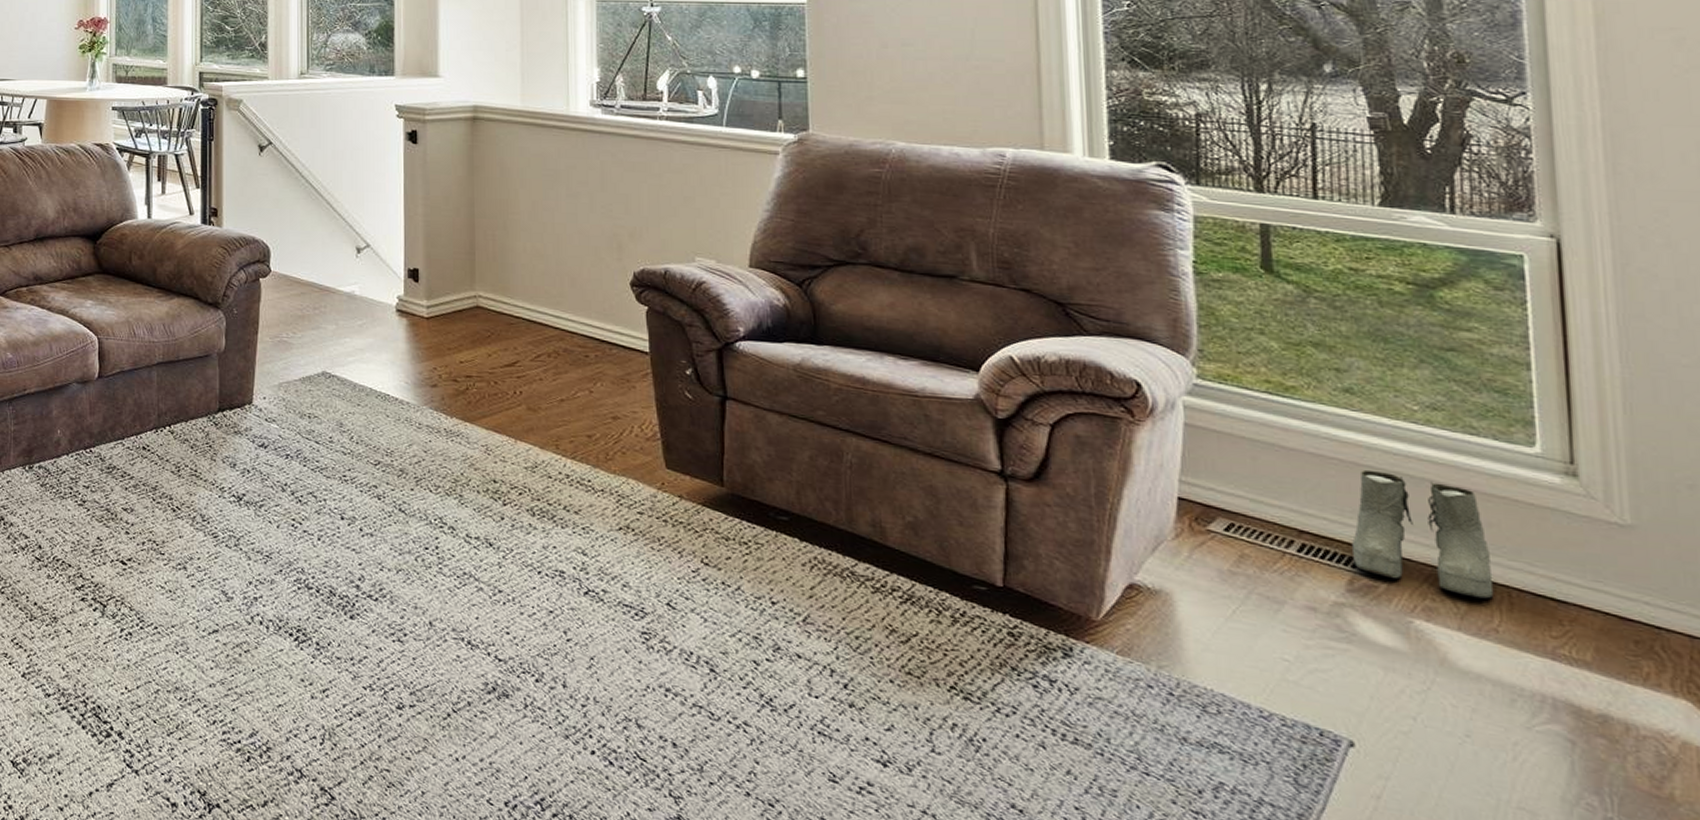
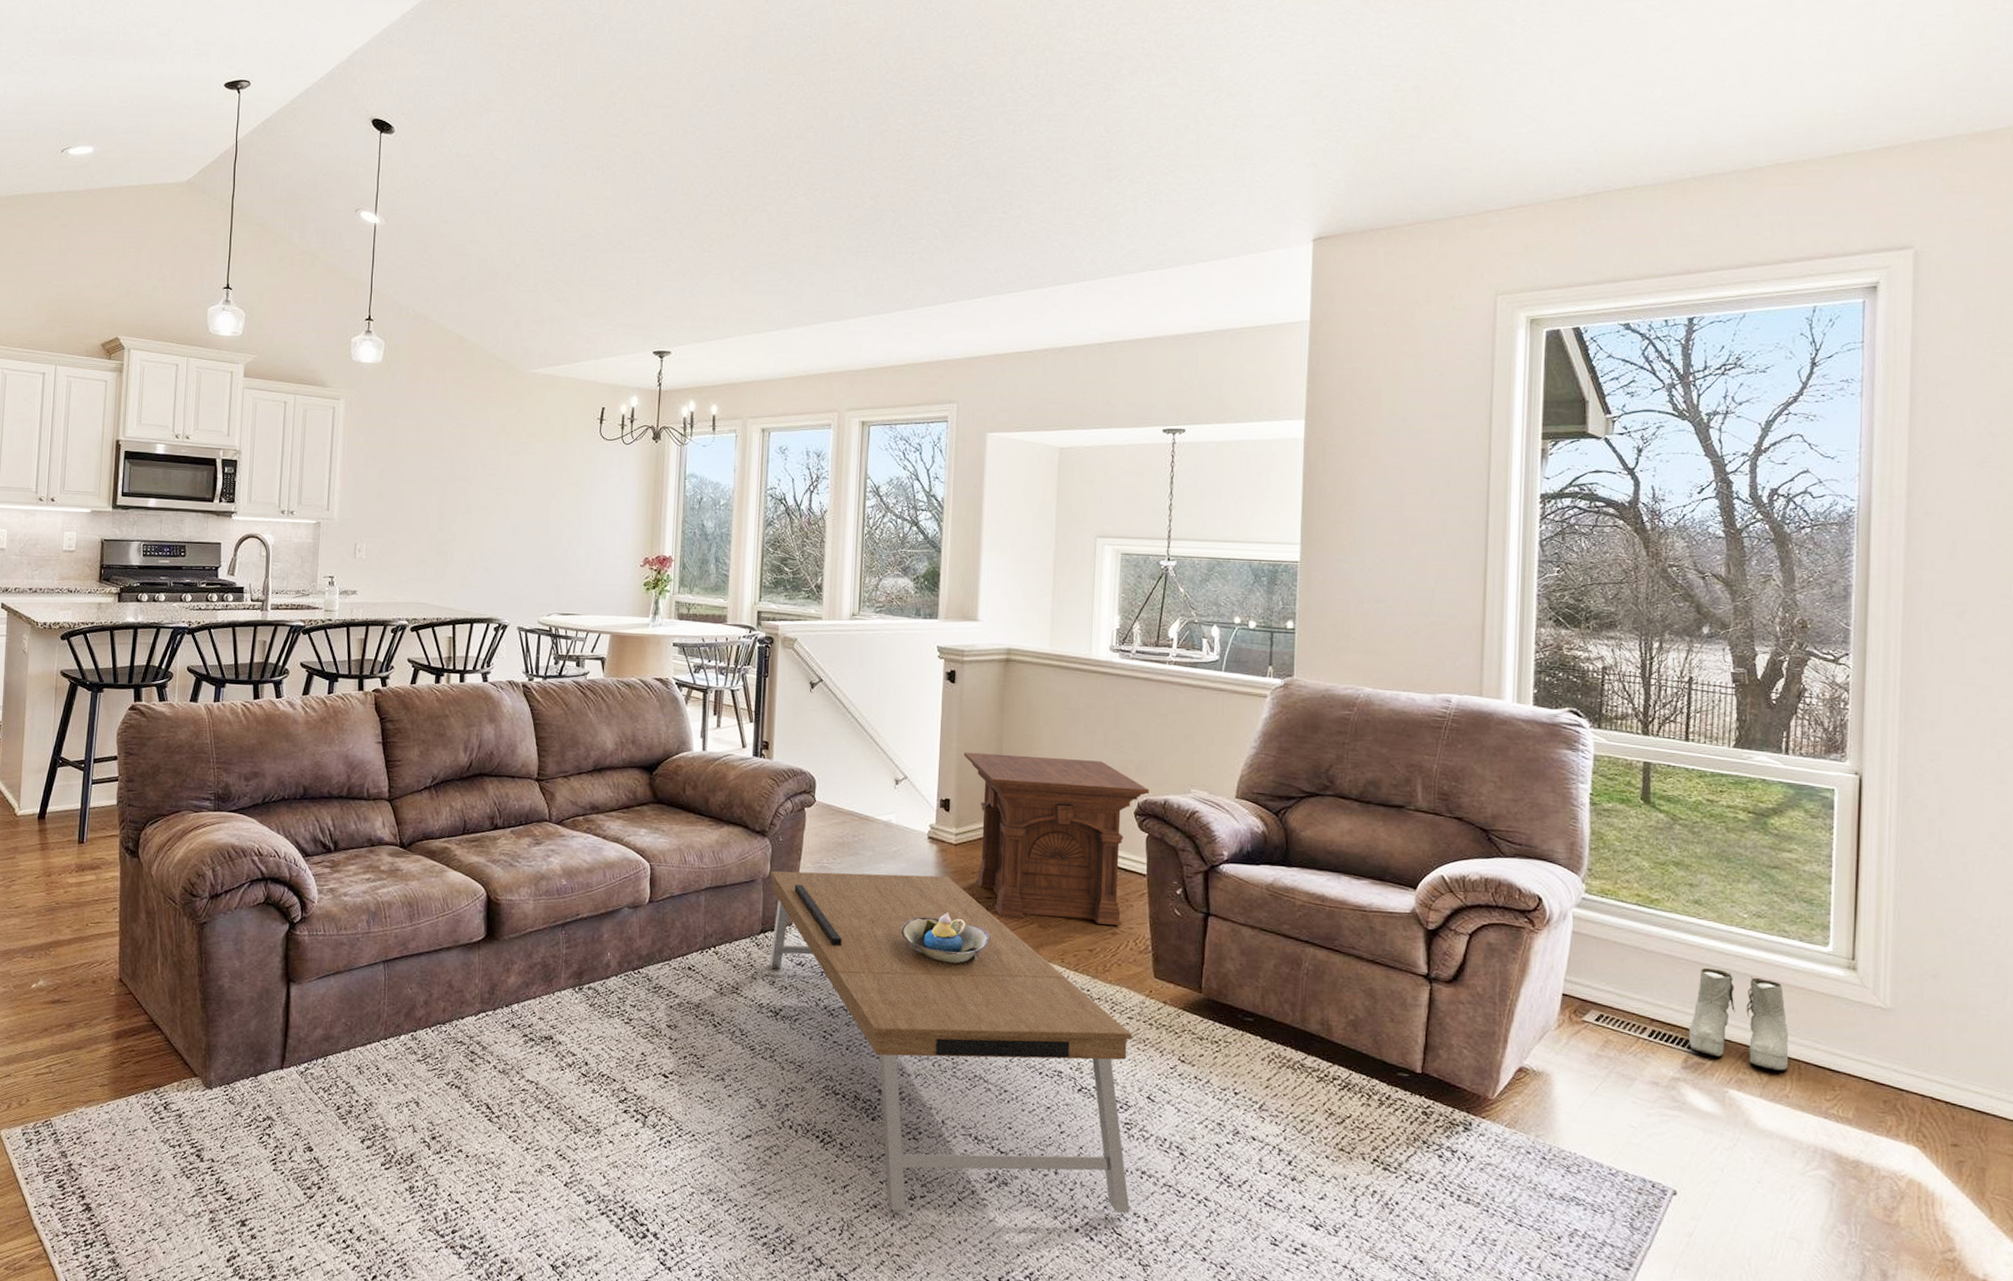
coffee table: none [226,345,655,736] -> present [769,871,1131,1214]
decorative bowl: none [372,392,473,448] -> present [901,912,990,963]
side table: none [432,218,646,409] -> present [964,752,1150,926]

